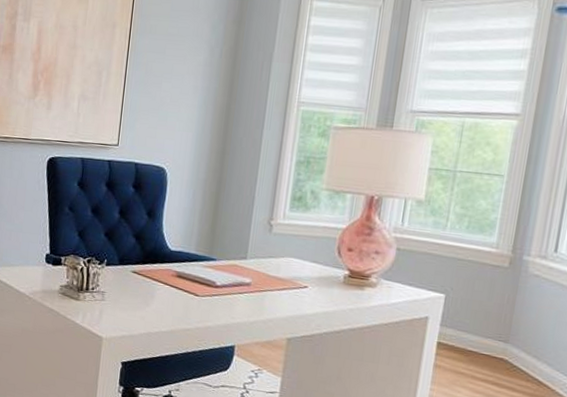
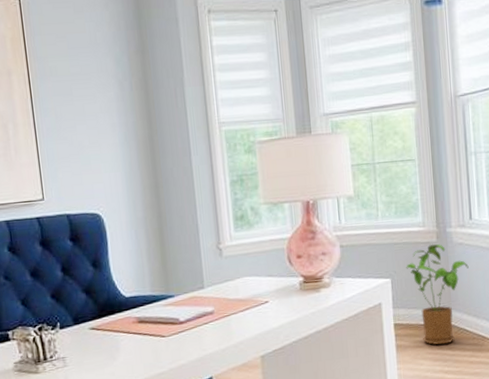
house plant: none [465,268,541,378] -> present [406,243,469,345]

